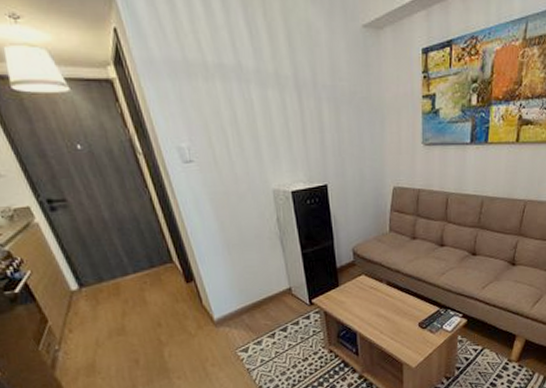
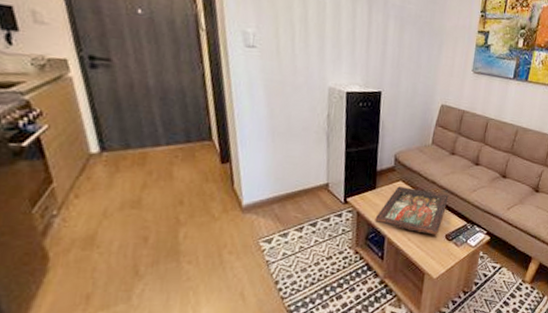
decorative tray: none [343,280,416,325] -> present [375,186,449,235]

